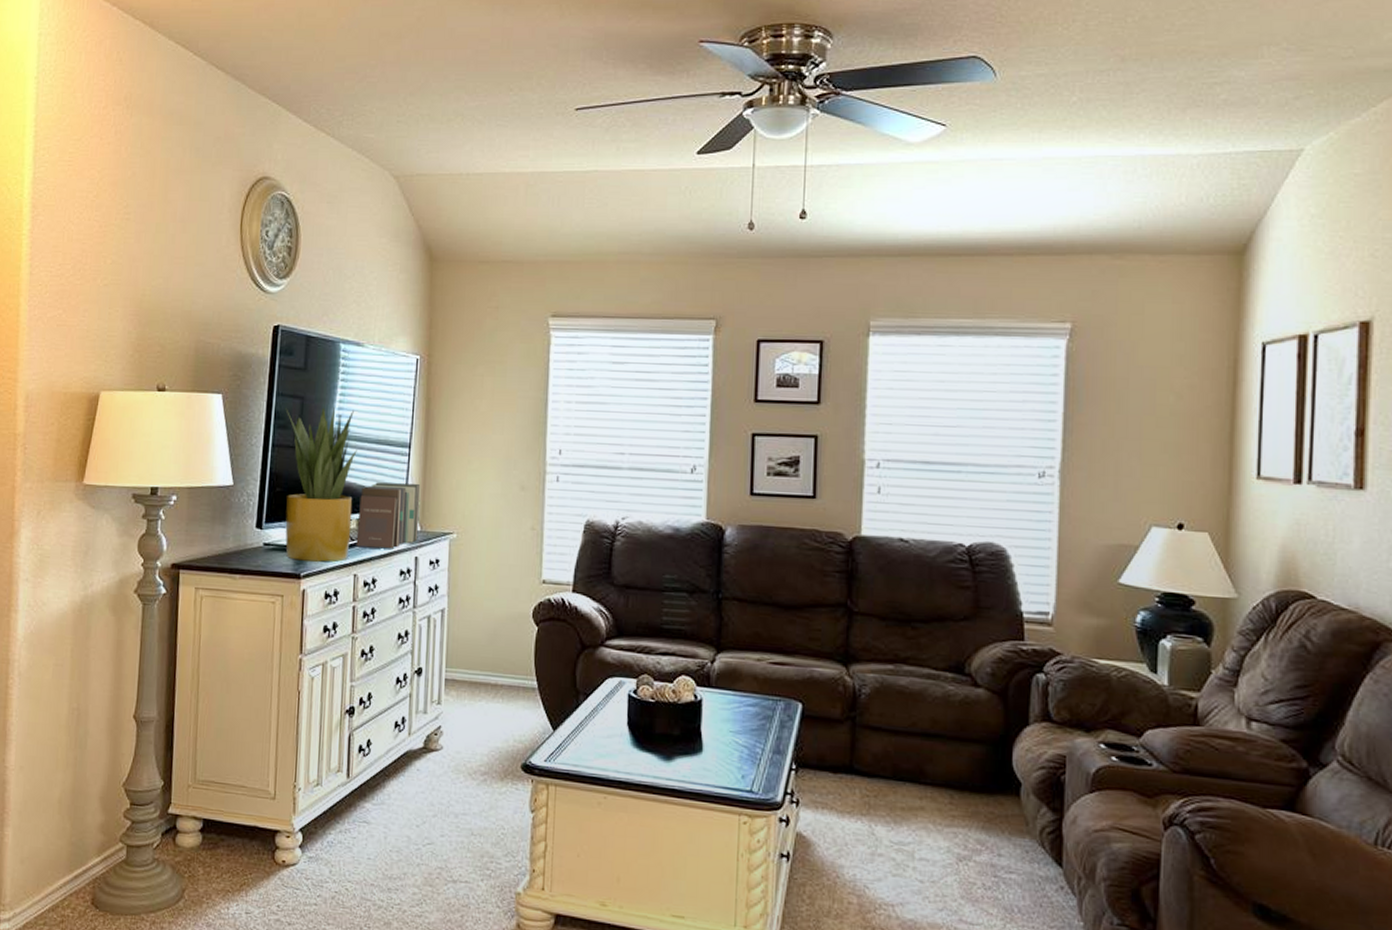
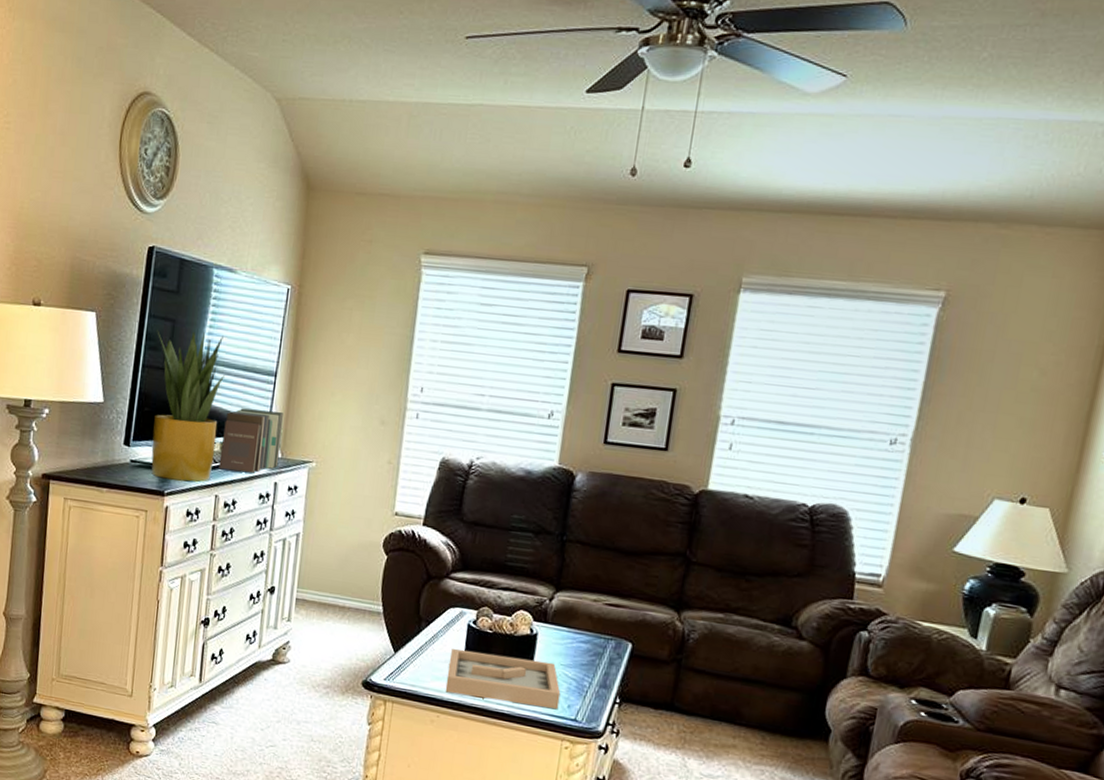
decorative tray: none [610,722,733,782] -> present [445,649,561,710]

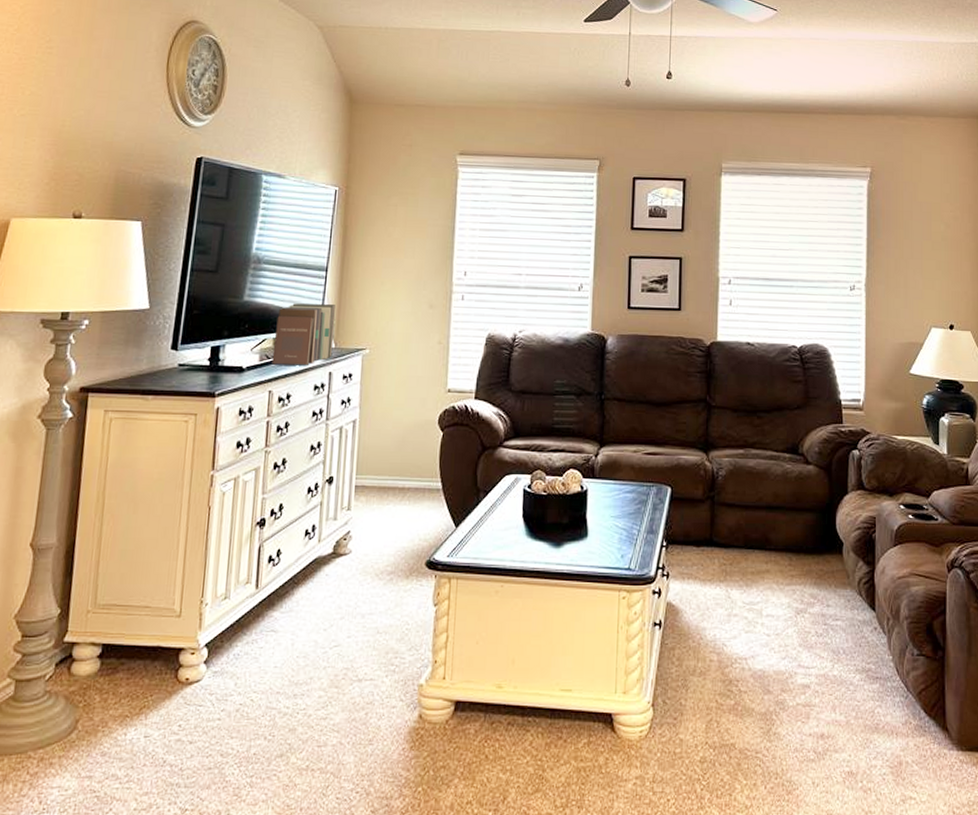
planter: present [151,330,225,482] -> none [201,234,276,380]
decorative tray: present [445,649,561,710] -> none [507,515,614,562]

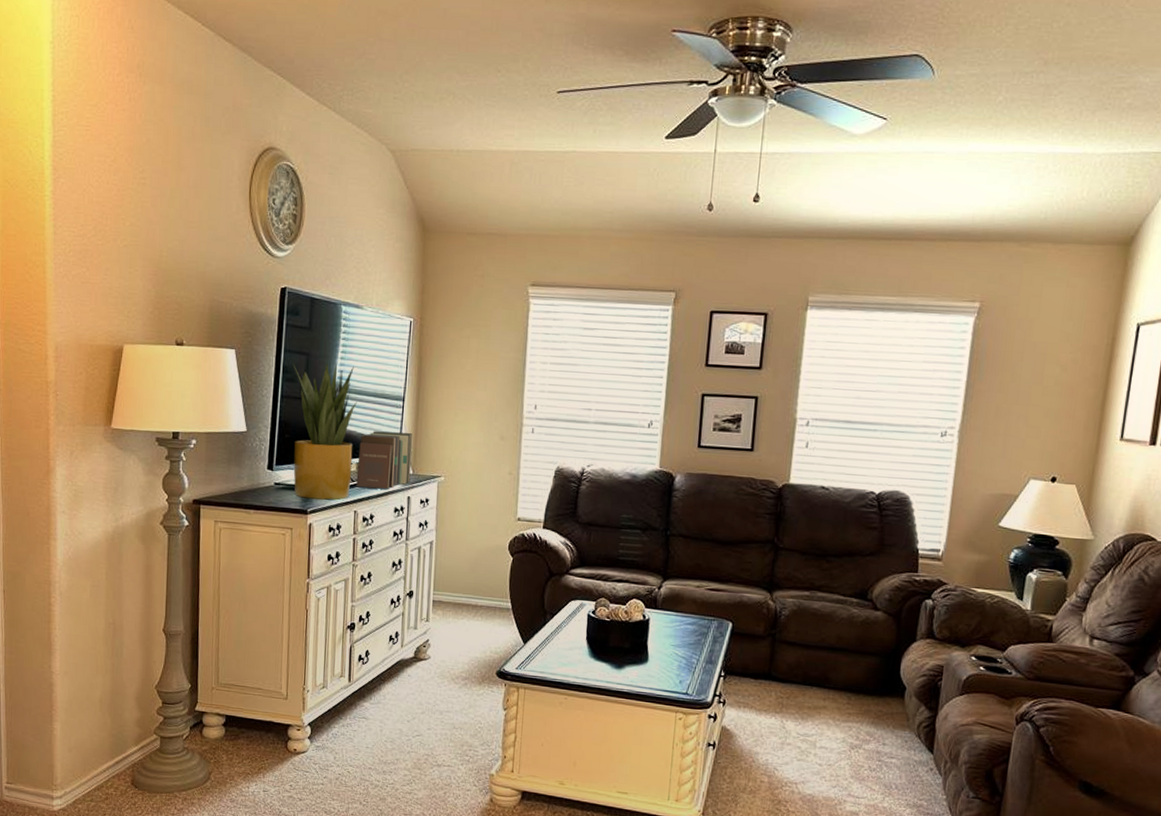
planter: none [201,234,276,380] -> present [293,363,357,500]

